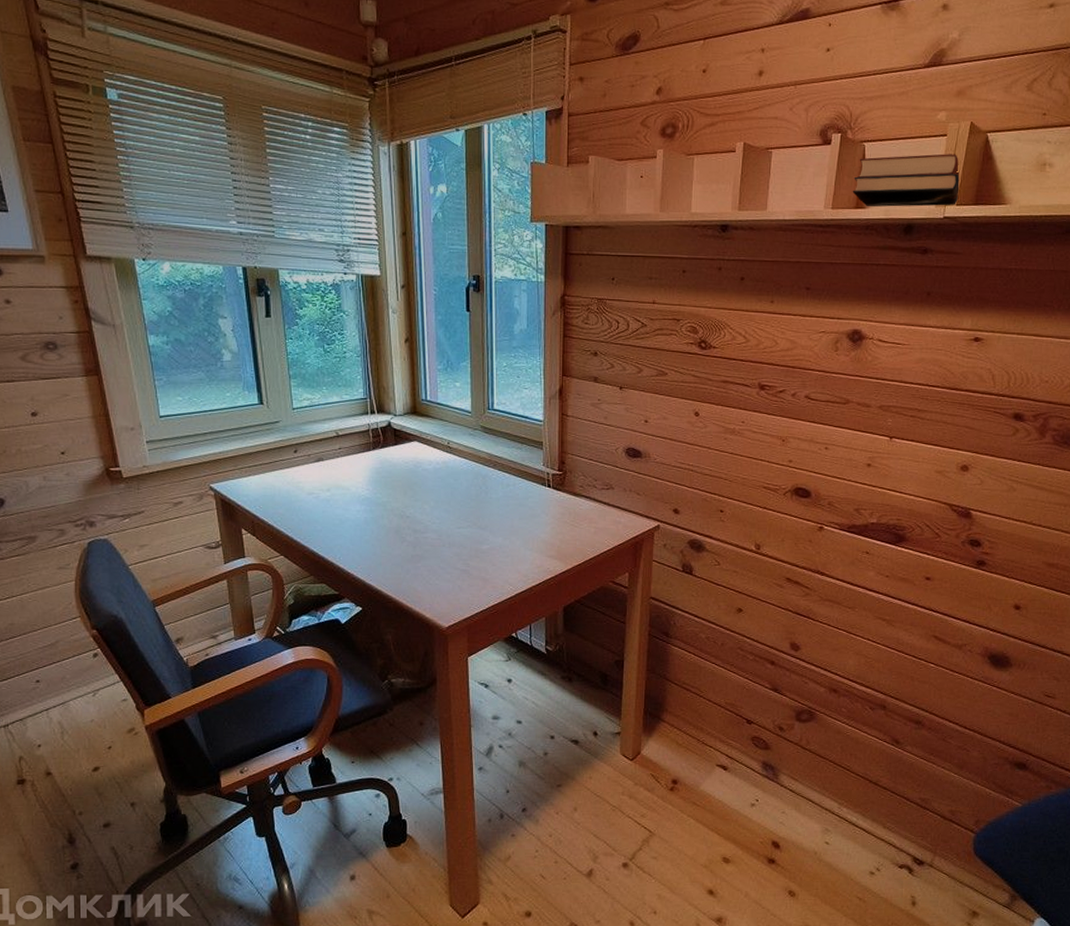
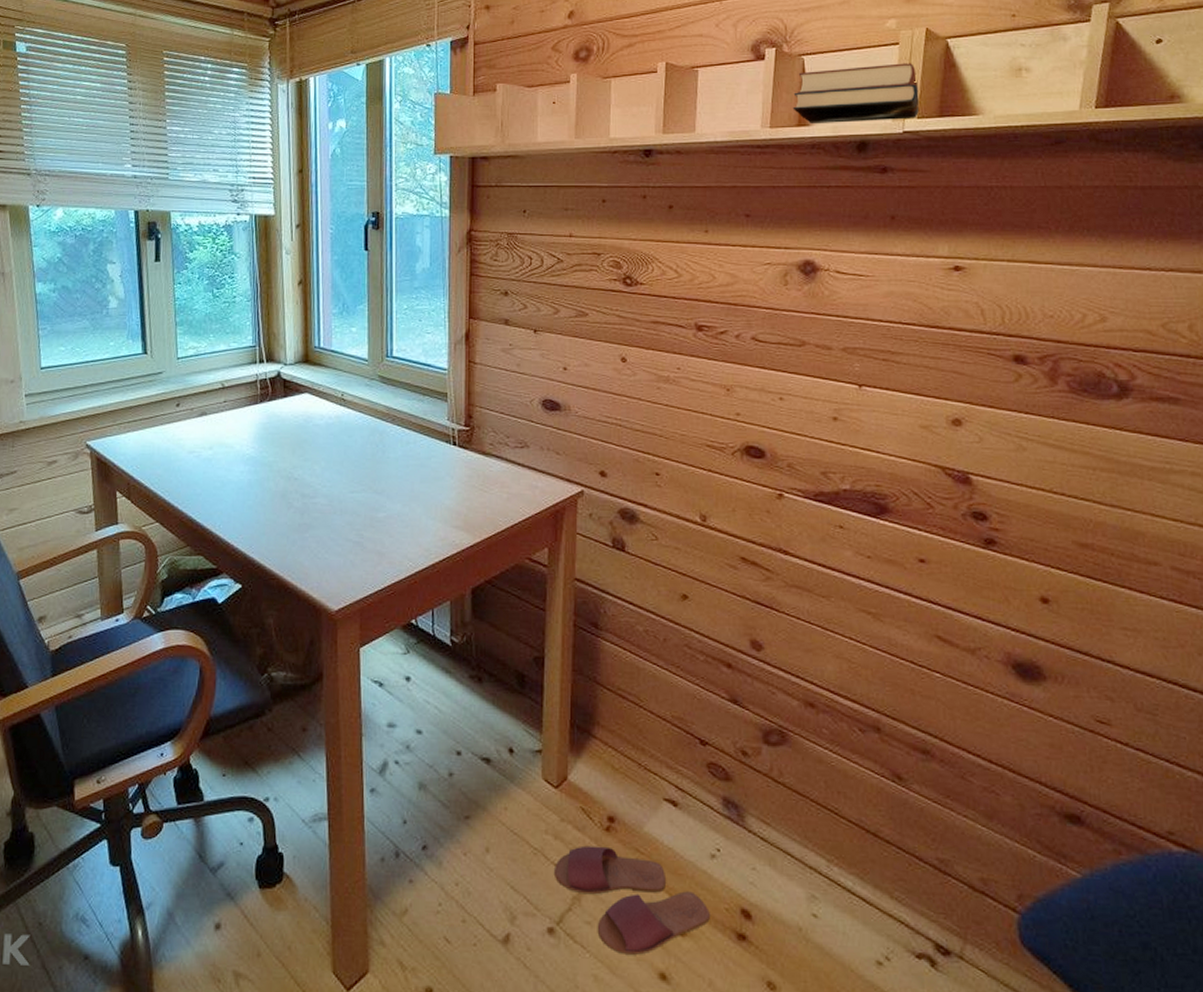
slippers: none [629,802,748,878] -> present [555,845,710,955]

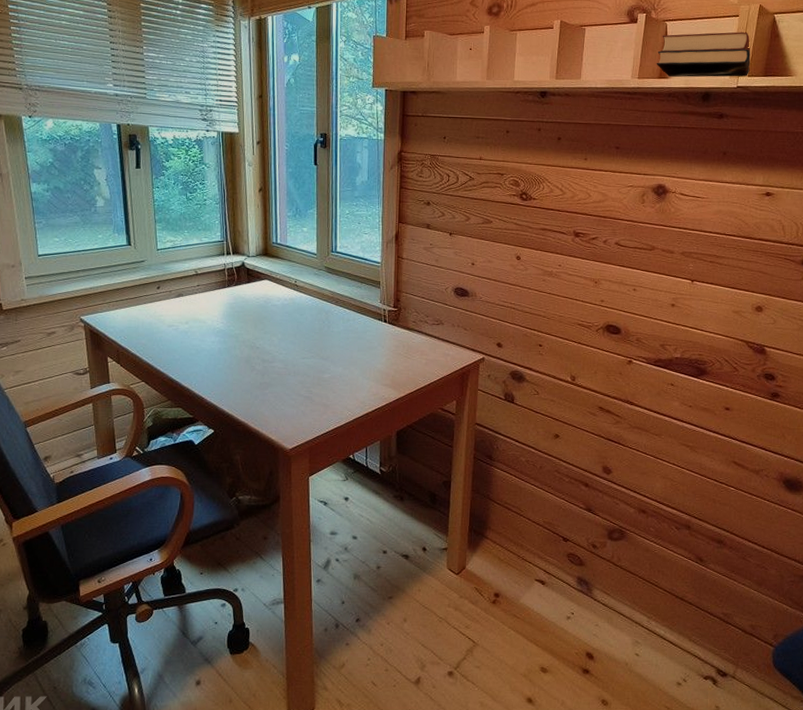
slippers: present [555,845,710,955] -> none [454,614,565,687]

